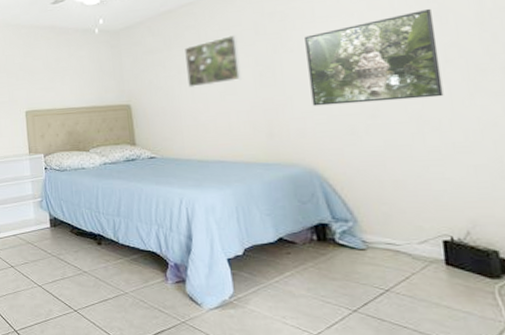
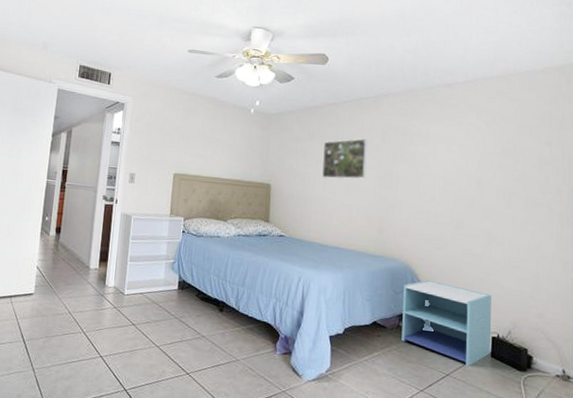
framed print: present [305,8,444,107] -> none [416,147,510,220]
nightstand: none [311,183,445,278] -> present [401,279,492,366]

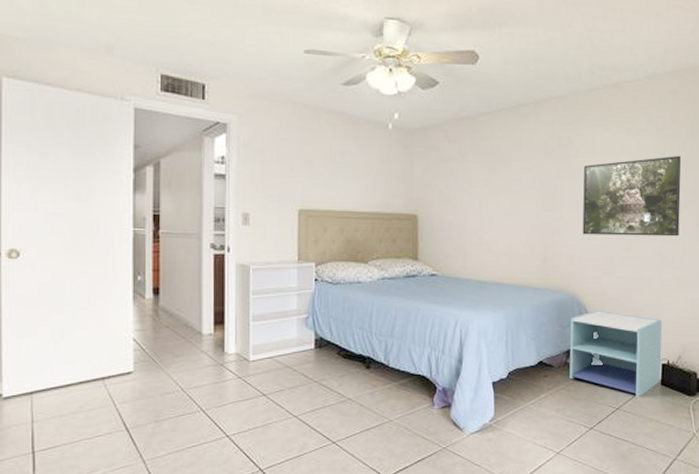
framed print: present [322,138,369,179] -> none [477,154,528,204]
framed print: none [416,147,510,220] -> present [582,155,681,237]

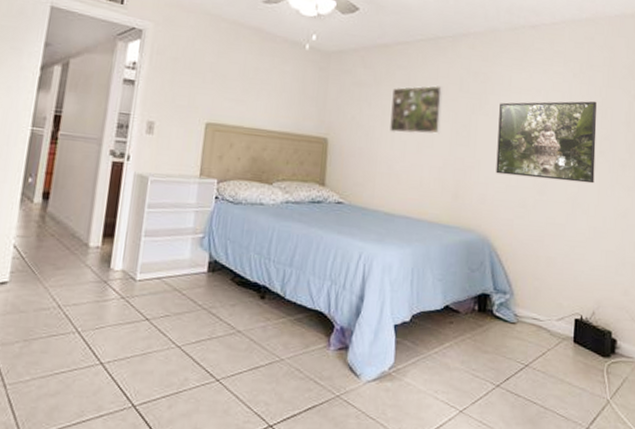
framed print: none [477,154,528,204] -> present [390,85,444,134]
nightstand: present [569,310,662,397] -> none [476,254,575,354]

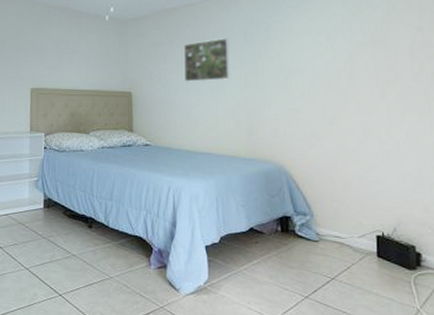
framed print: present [496,101,597,184] -> none [283,36,384,112]

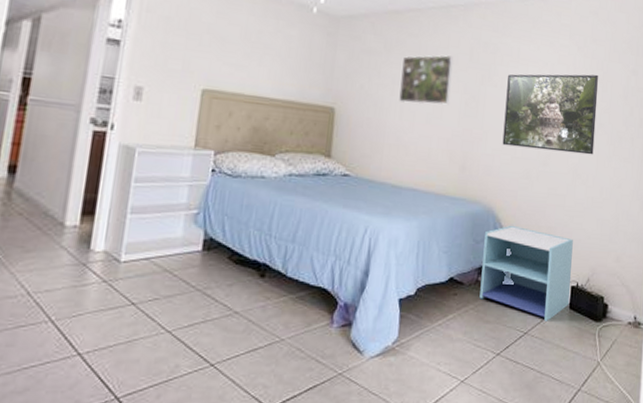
nightstand: none [279,180,377,268] -> present [479,225,573,321]
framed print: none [283,36,384,112] -> present [502,74,598,155]

